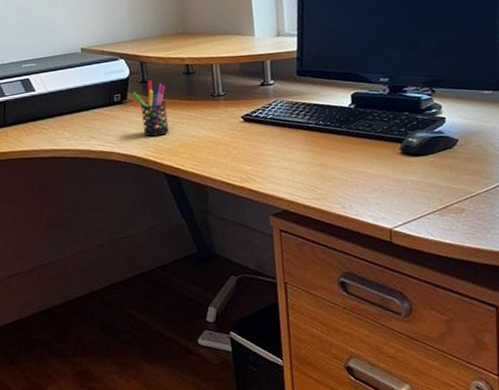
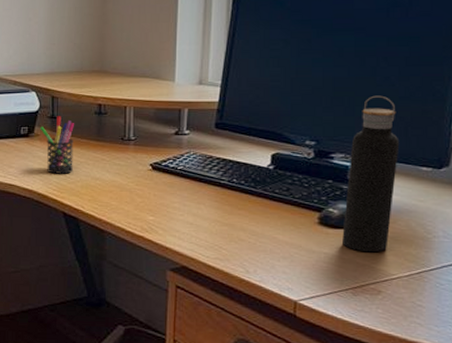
water bottle: none [420,29,464,175] -> present [342,95,400,253]

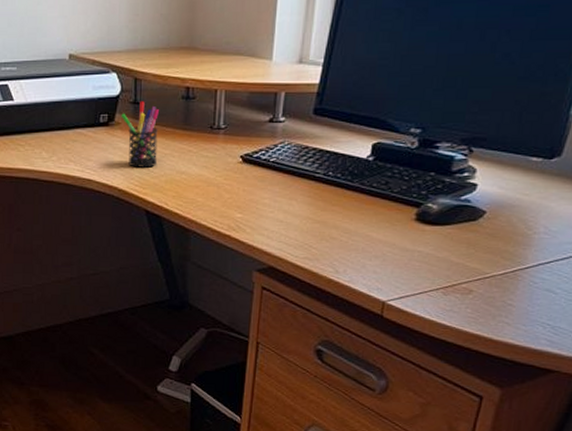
water bottle: present [342,95,400,253] -> none [438,75,513,251]

